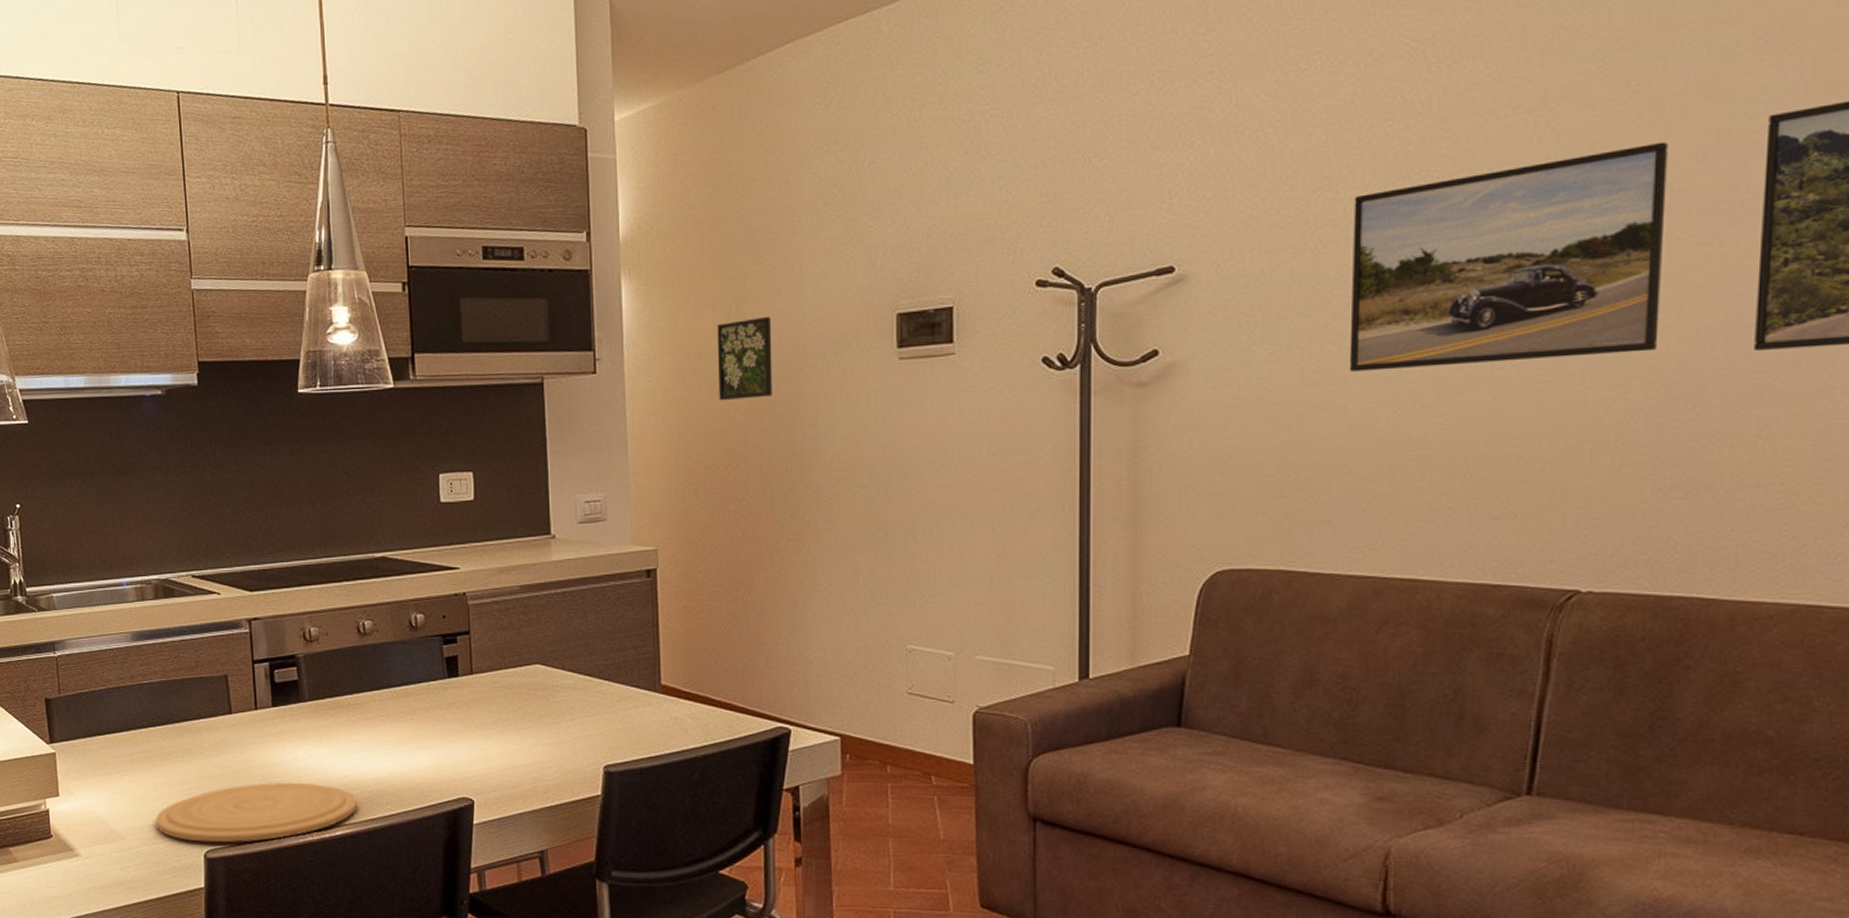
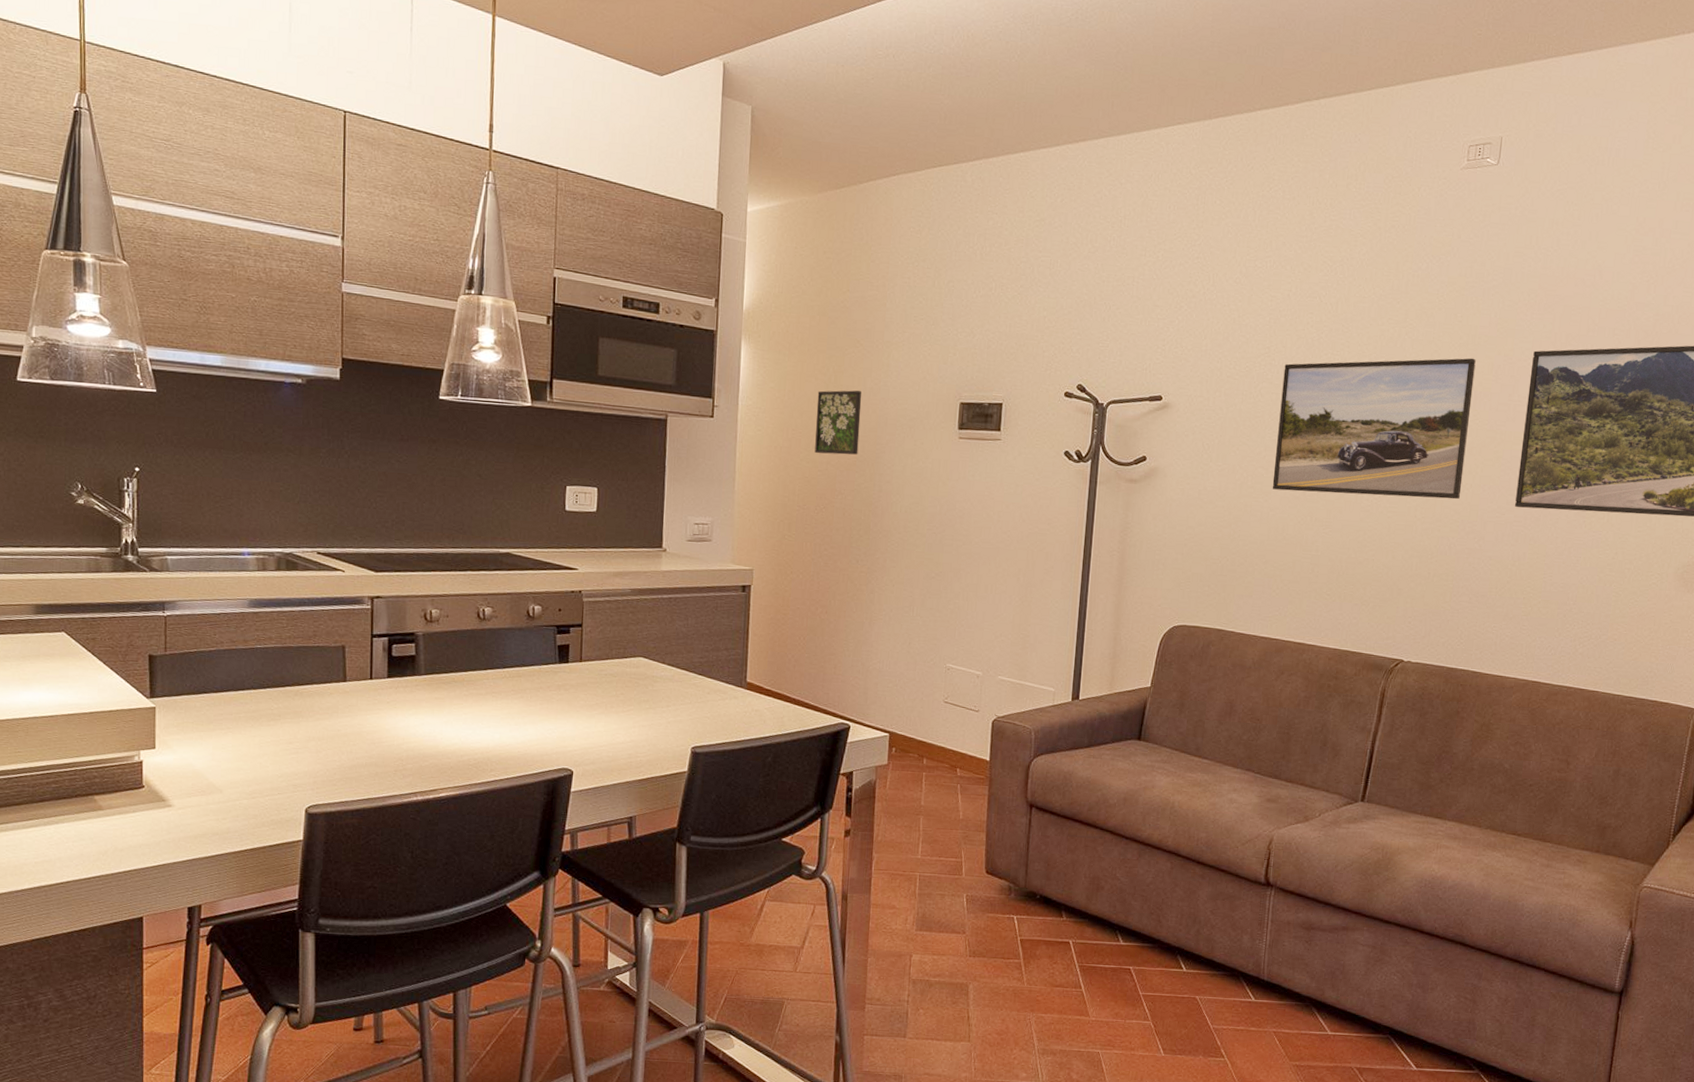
plate: present [155,782,357,843] -> none [257,746,463,800]

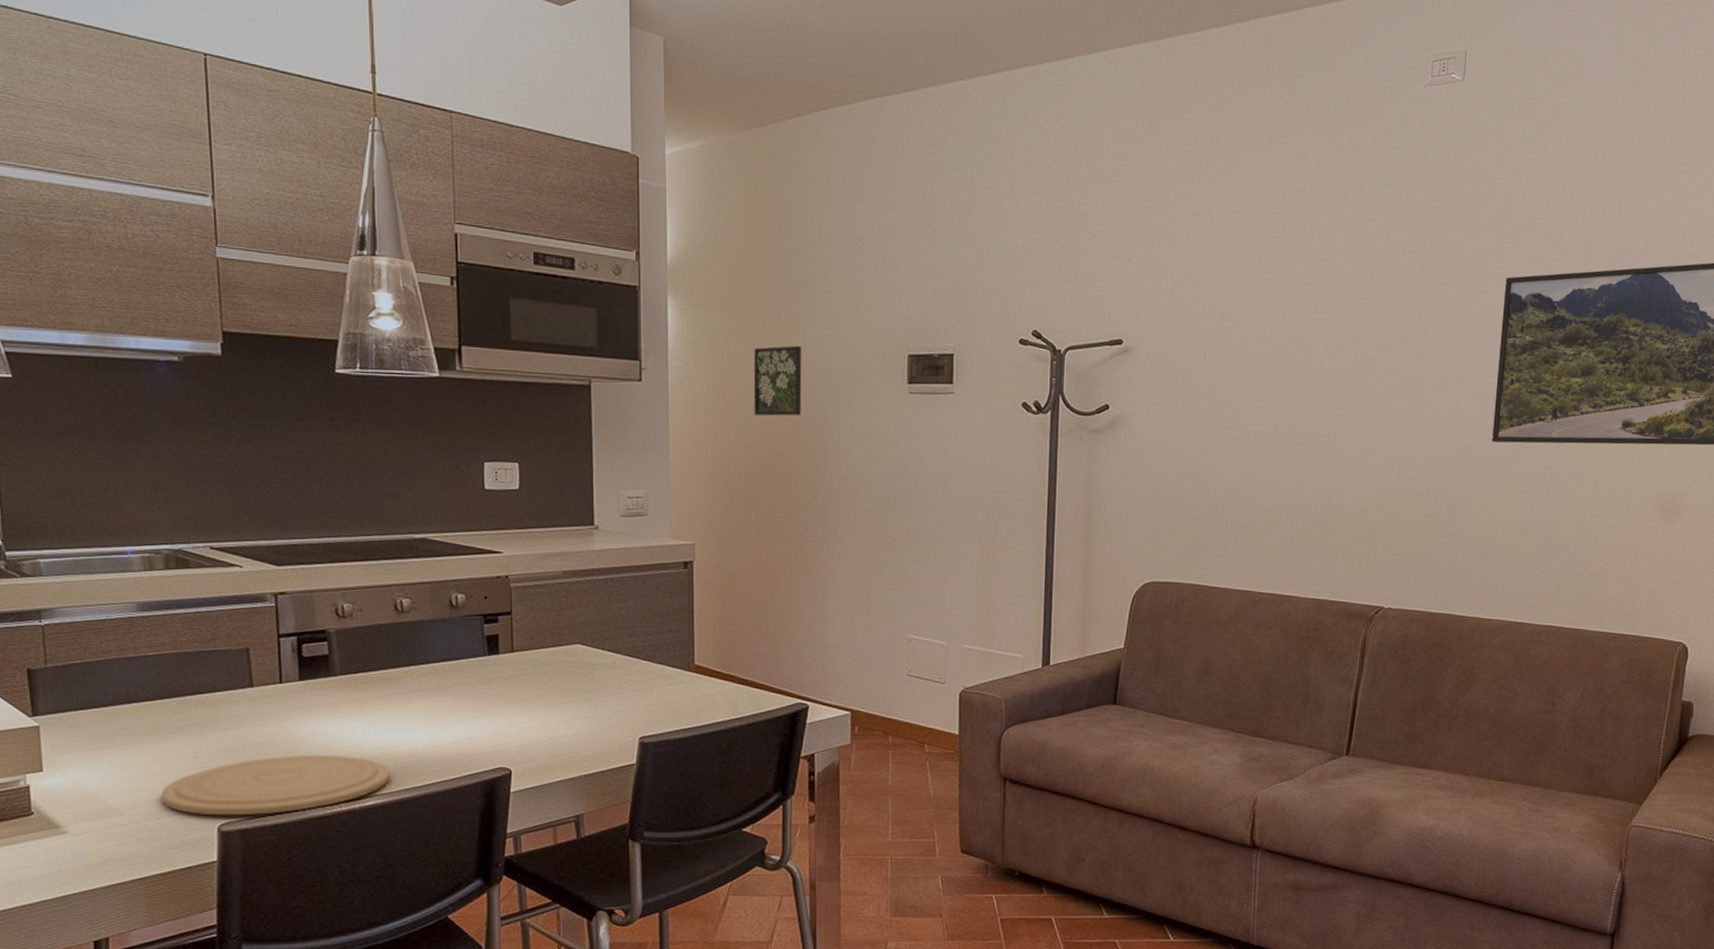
plate: none [257,746,463,800] -> present [160,754,390,816]
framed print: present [1272,358,1476,500] -> none [1241,287,1447,437]

